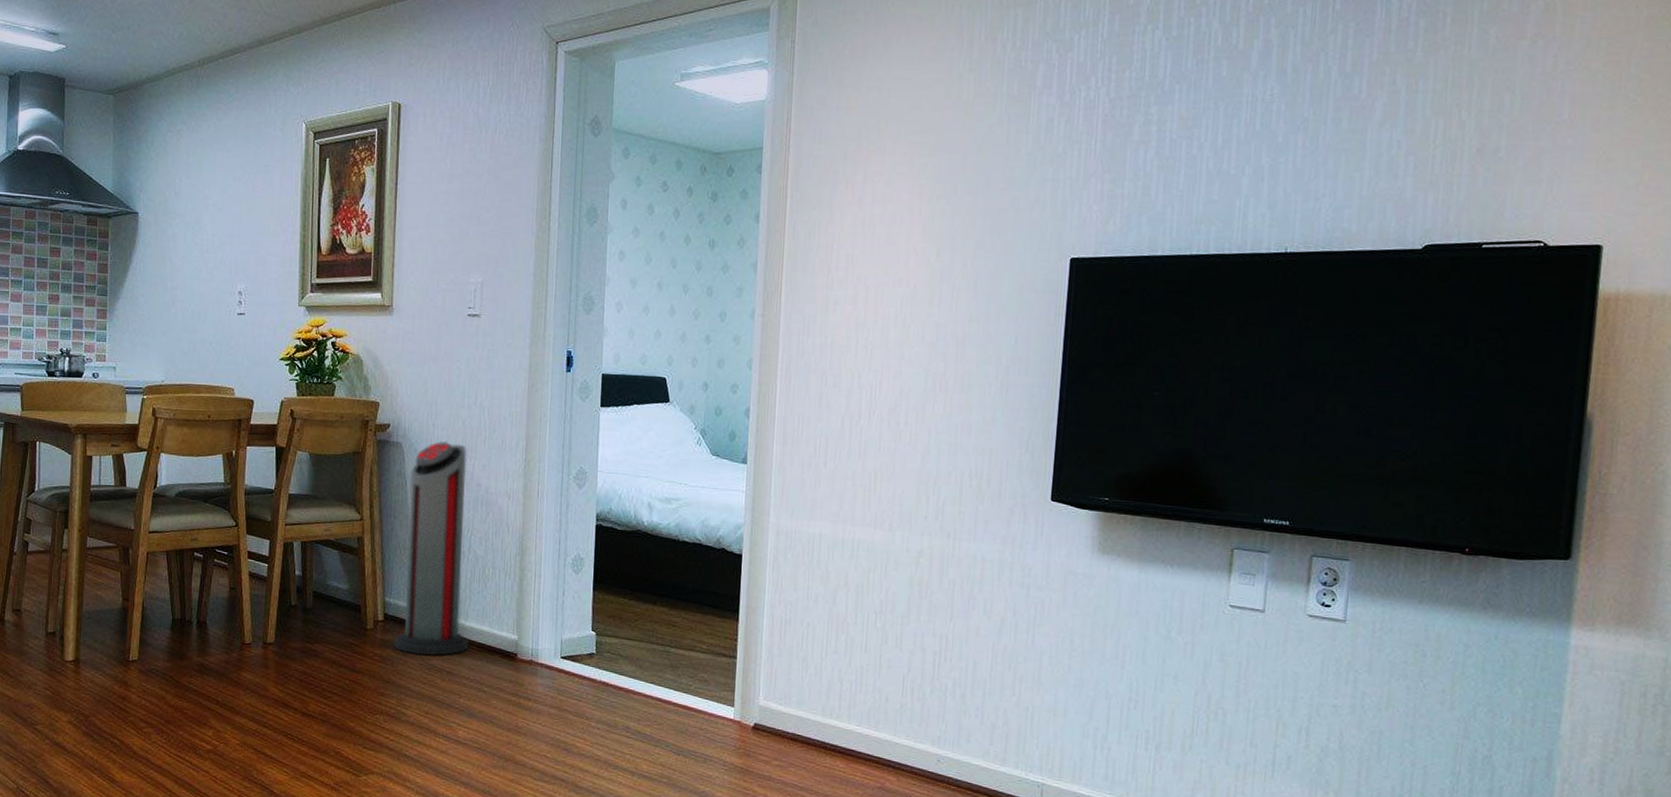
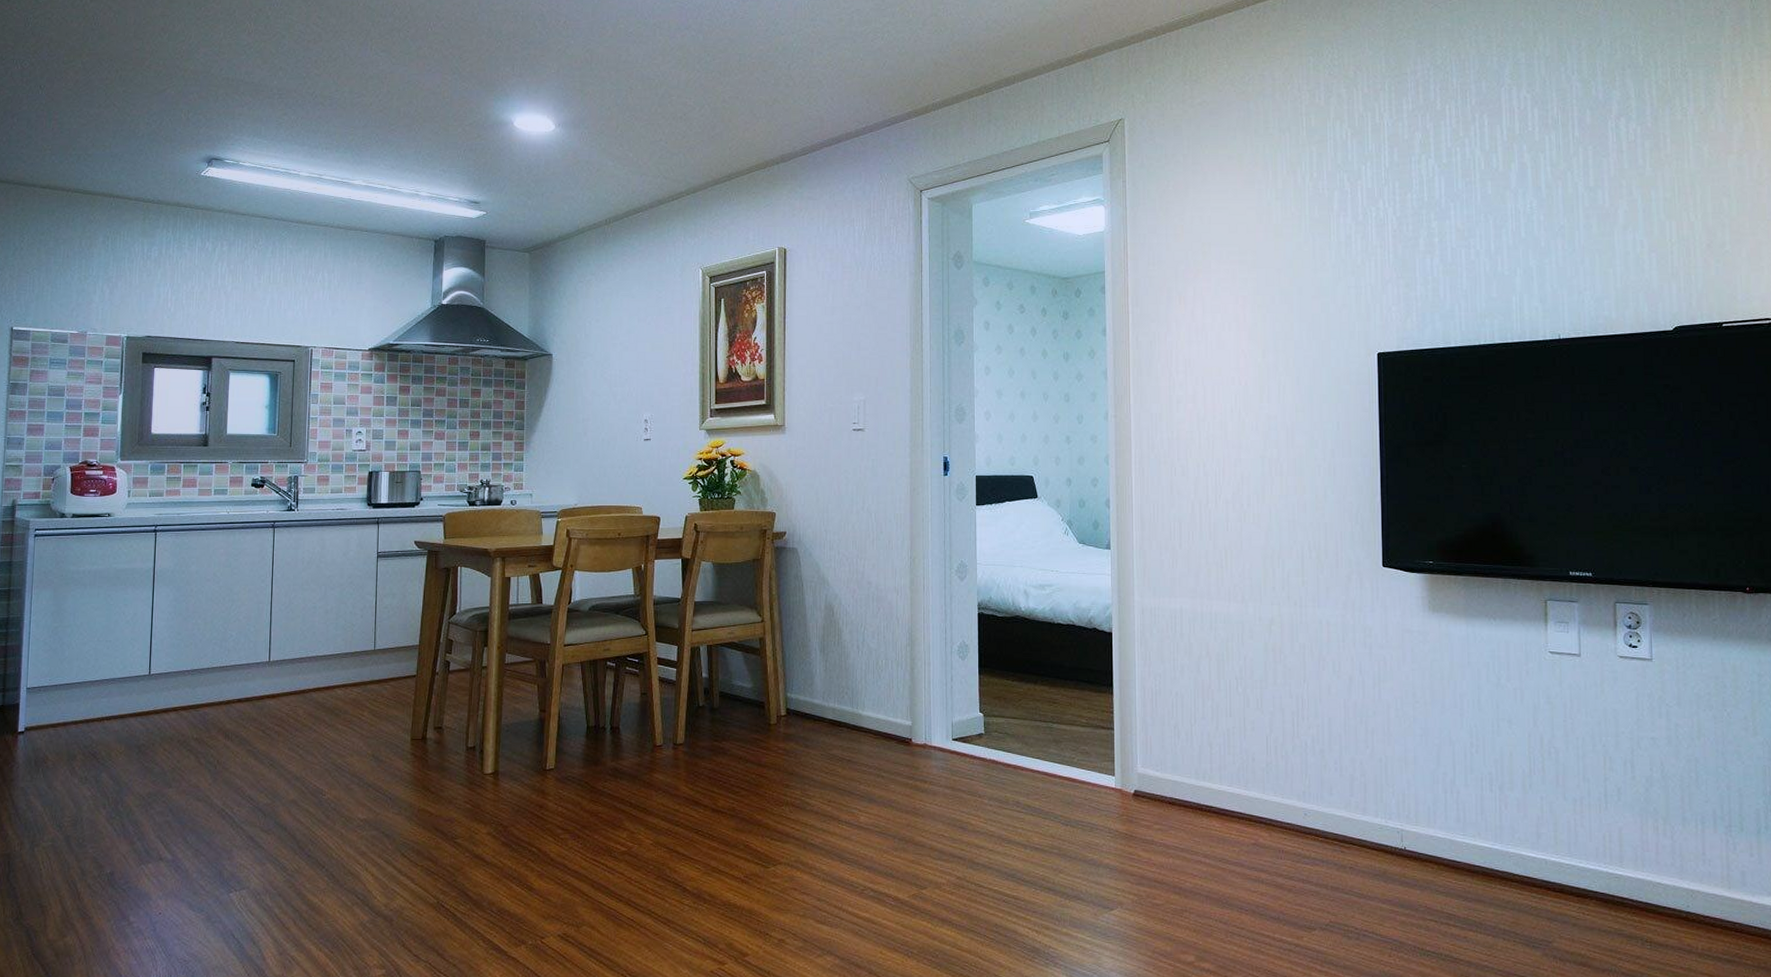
air purifier: present [393,441,468,655] -> none [796,544,866,745]

